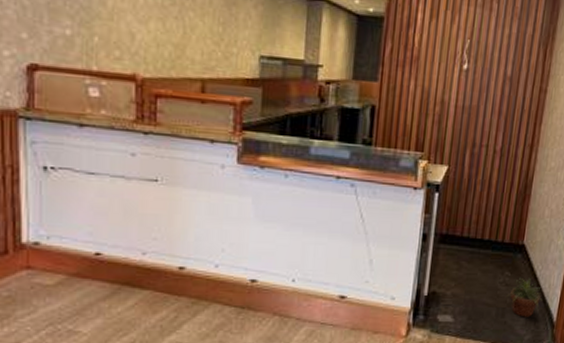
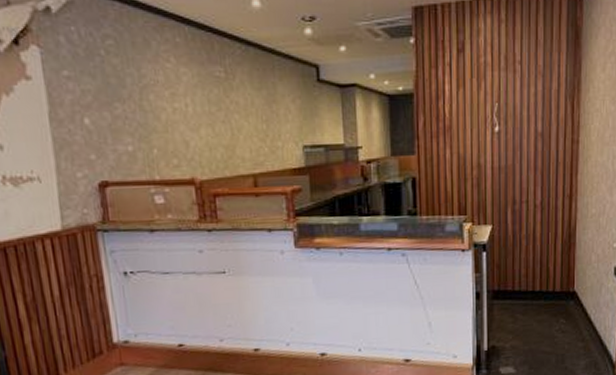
potted plant: present [506,277,543,317] -> none [564,323,600,361]

